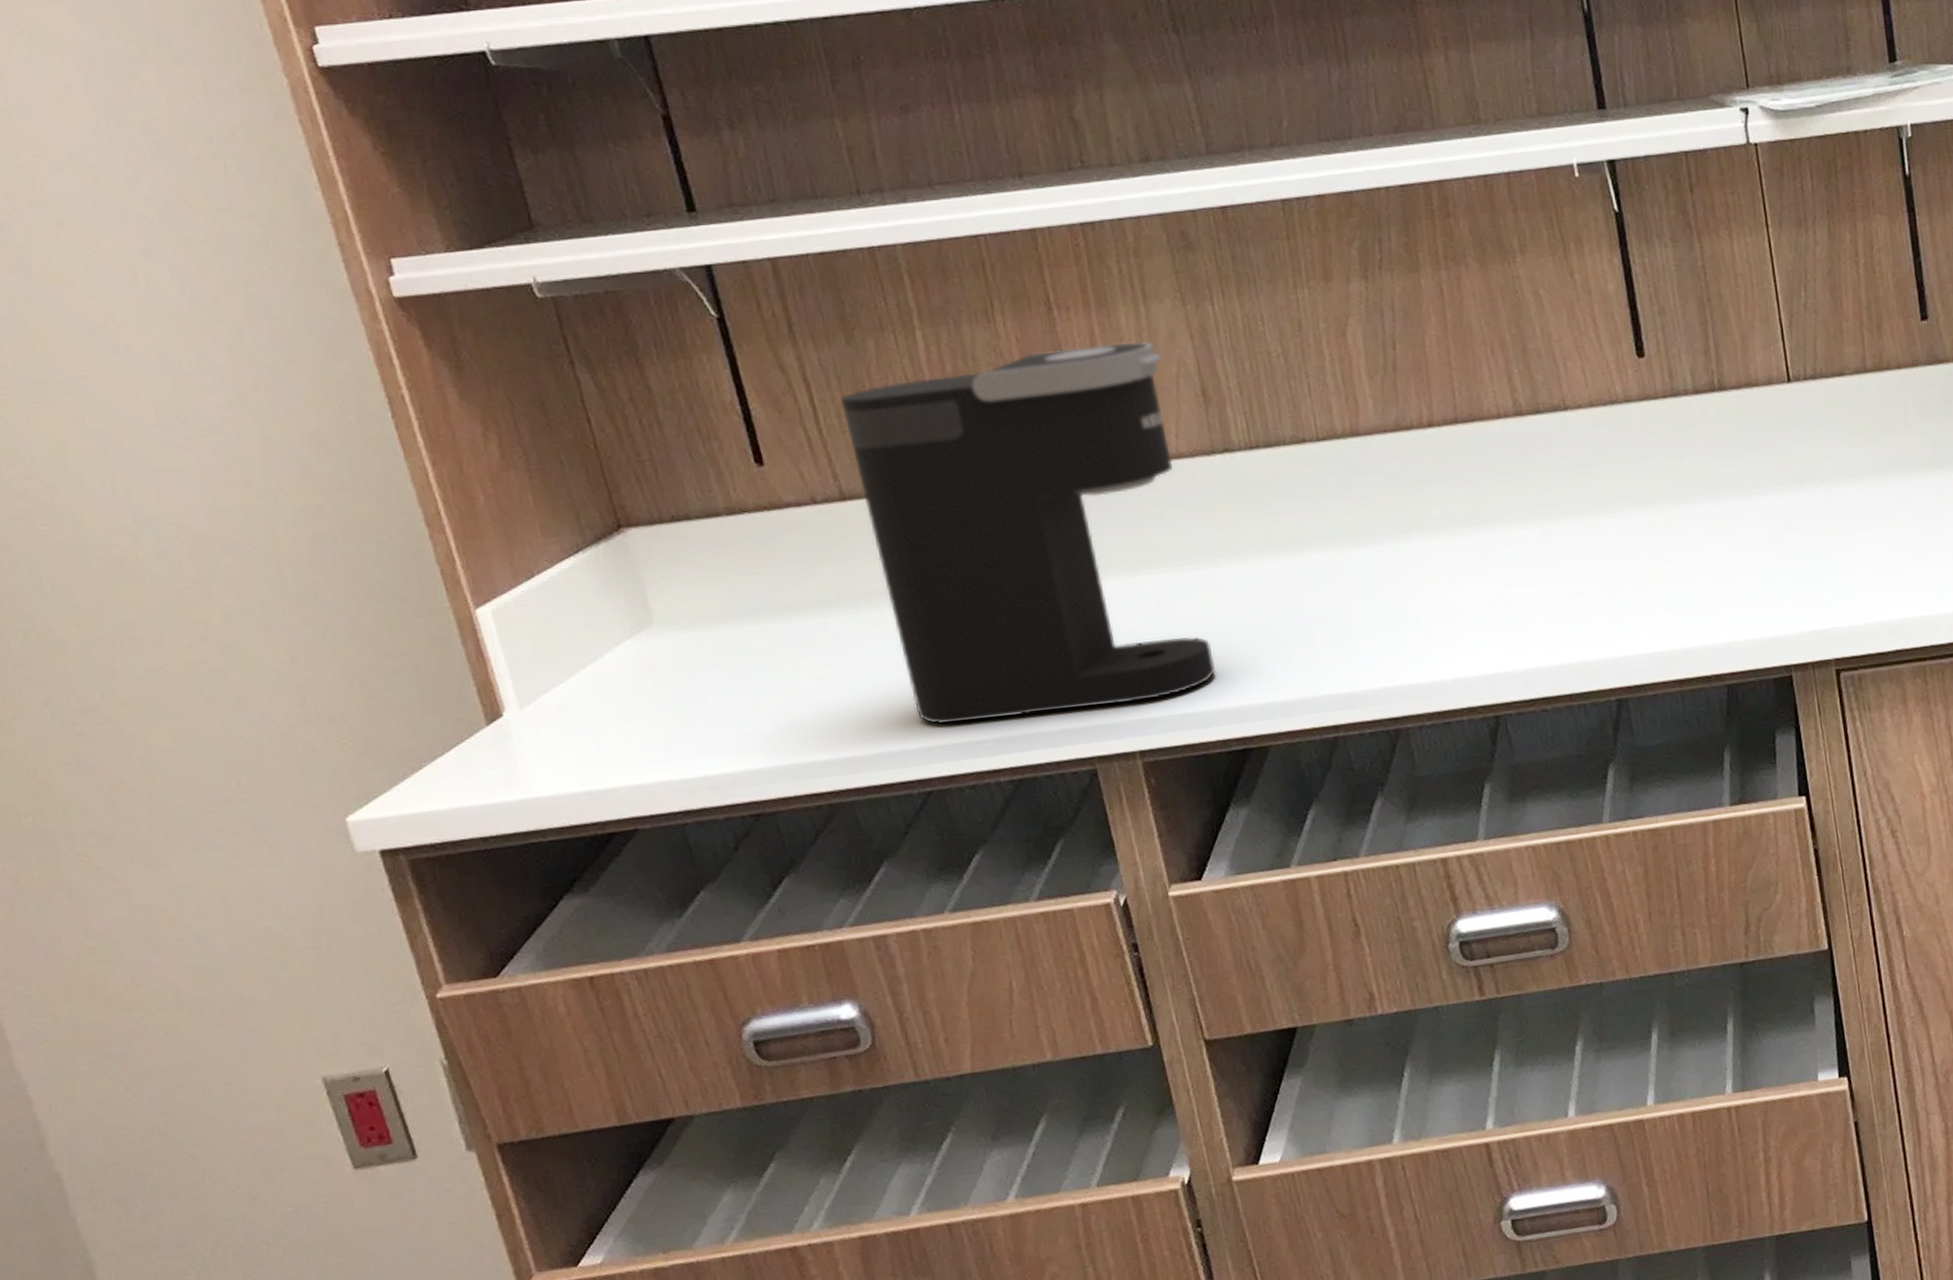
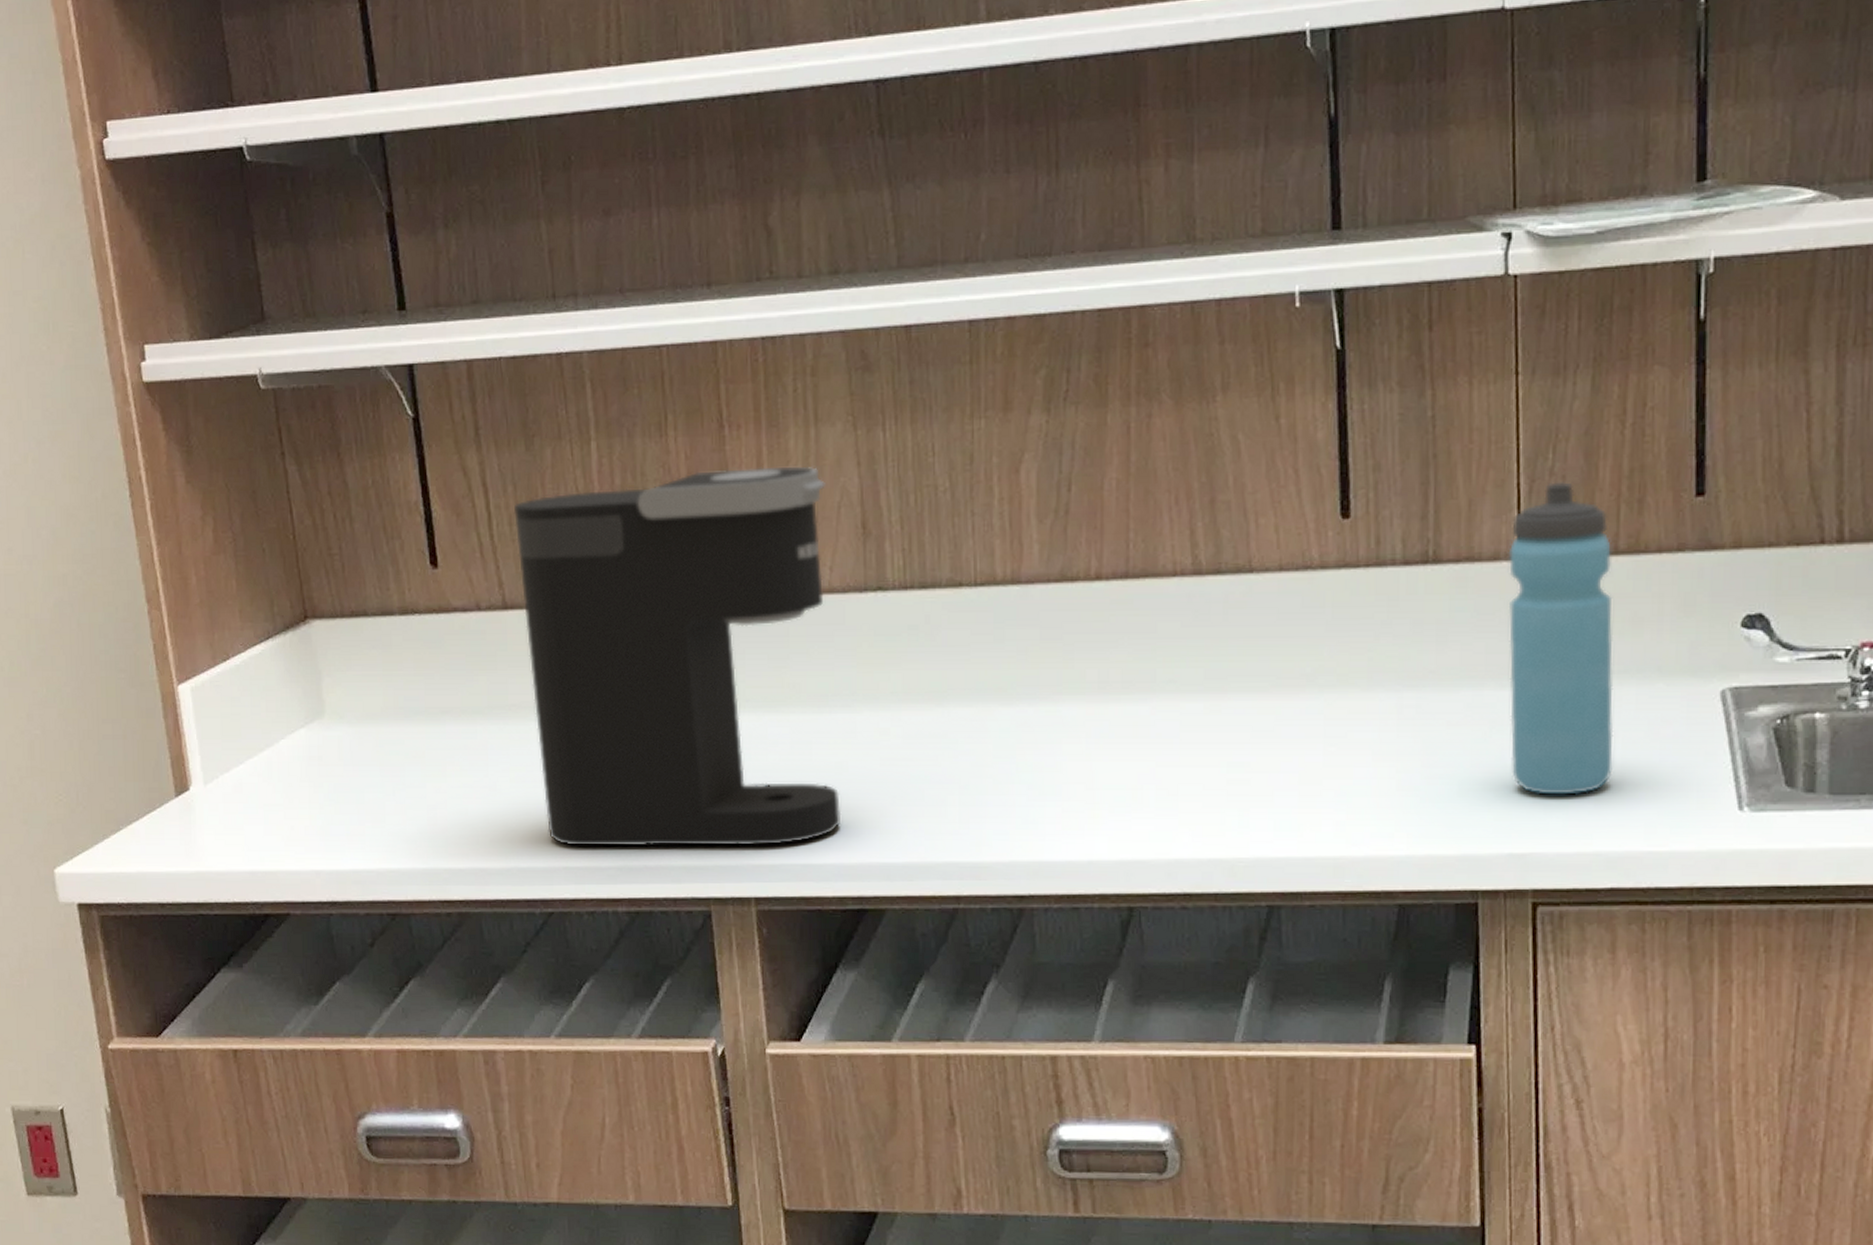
water bottle: none [1779,315,1886,578] -> present [1509,482,1614,795]

